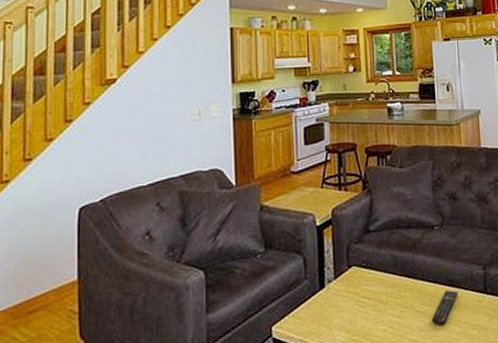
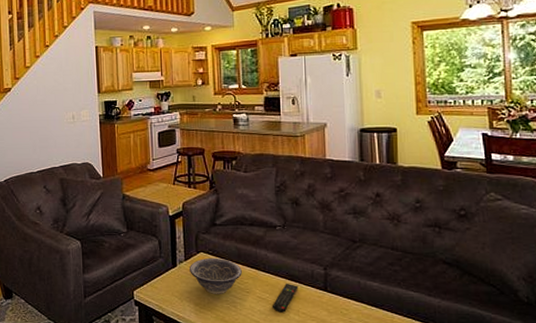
decorative bowl: none [340,270,399,316] -> present [190,257,242,294]

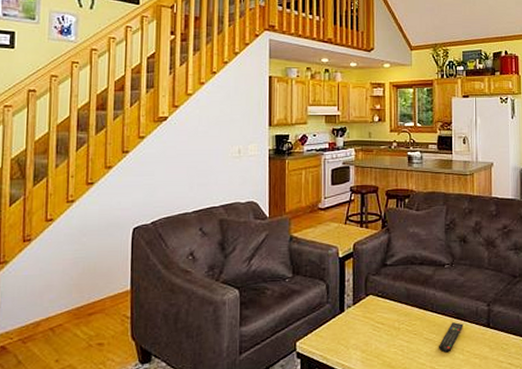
decorative bowl: present [190,257,242,294] -> none [358,300,410,339]

